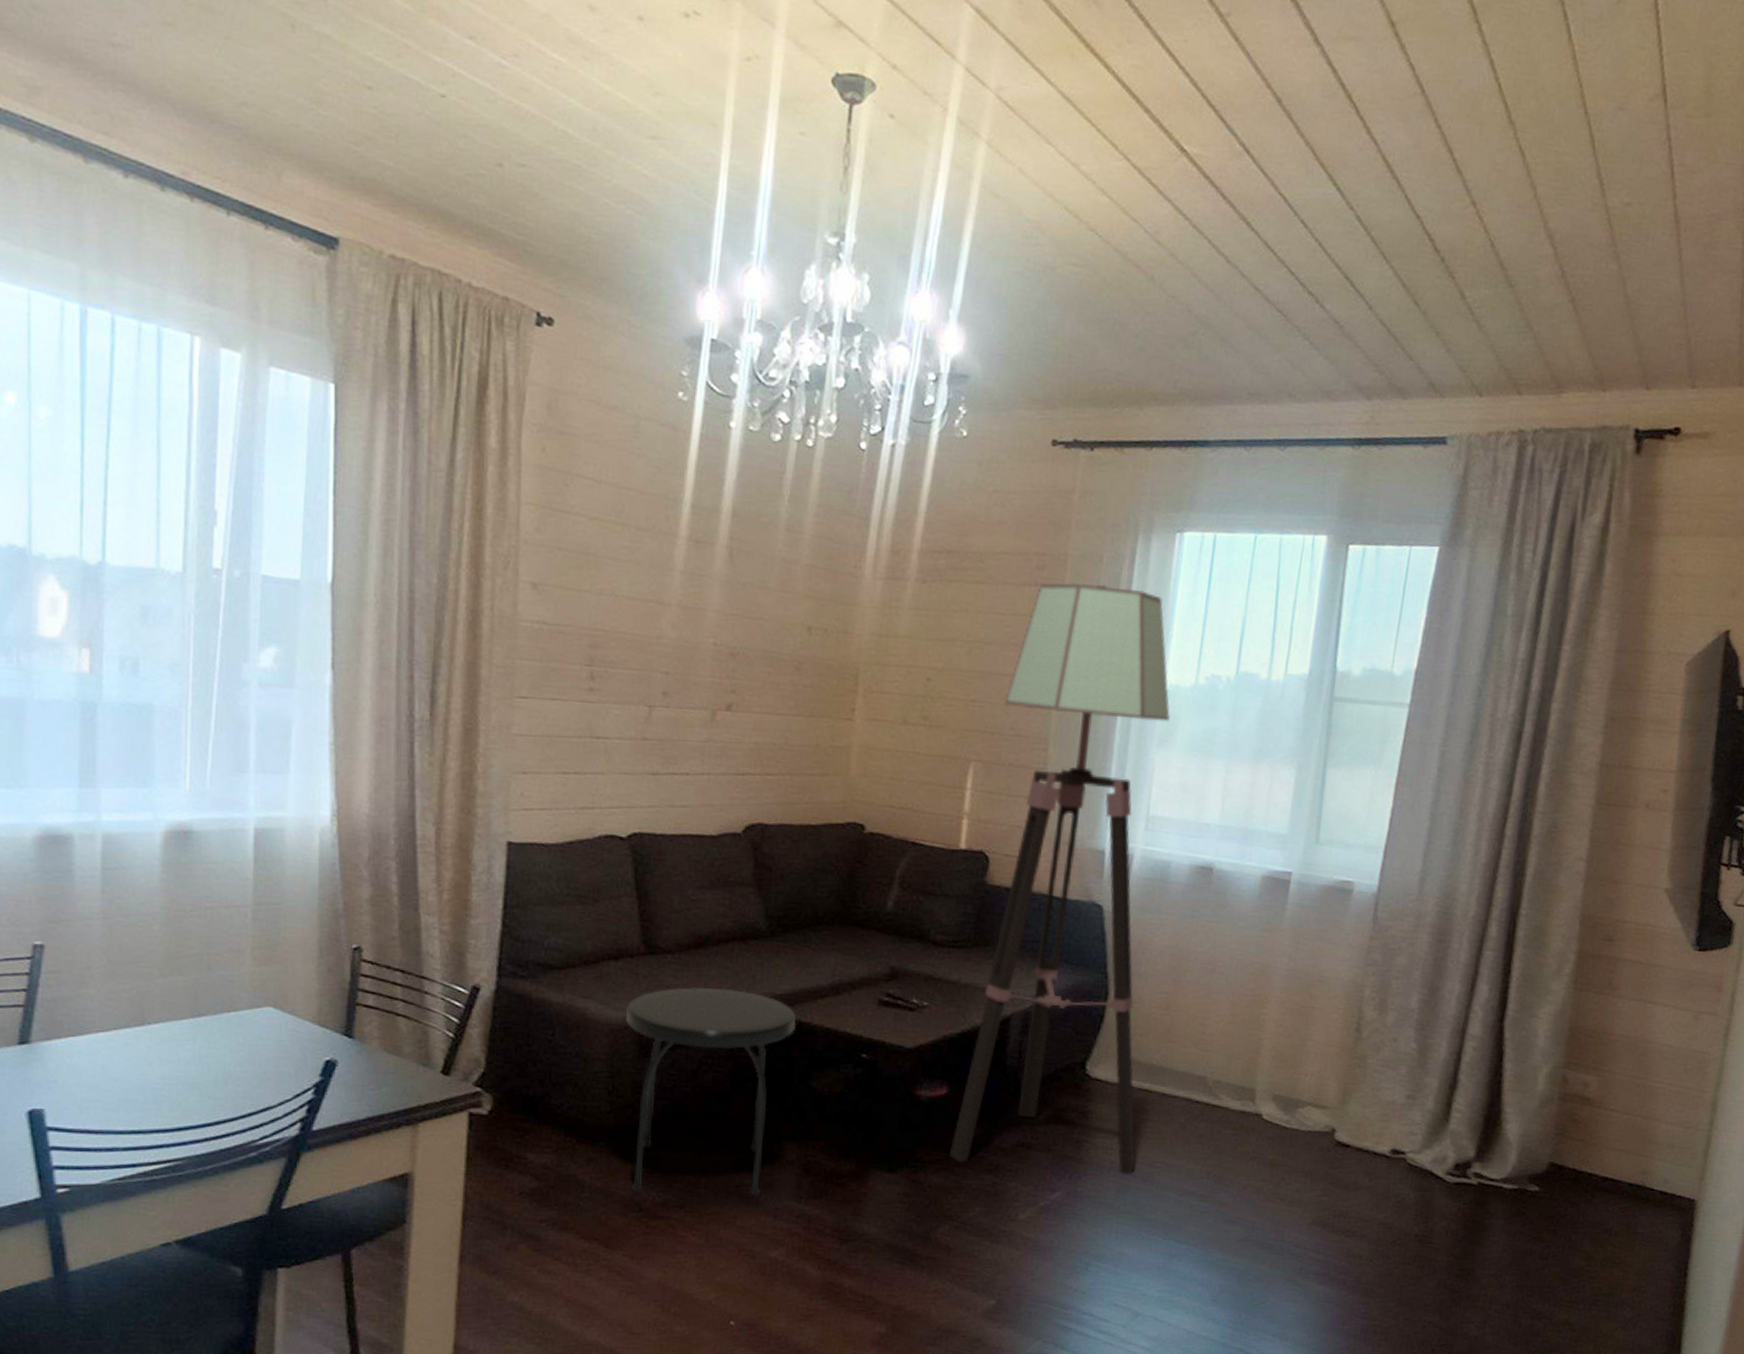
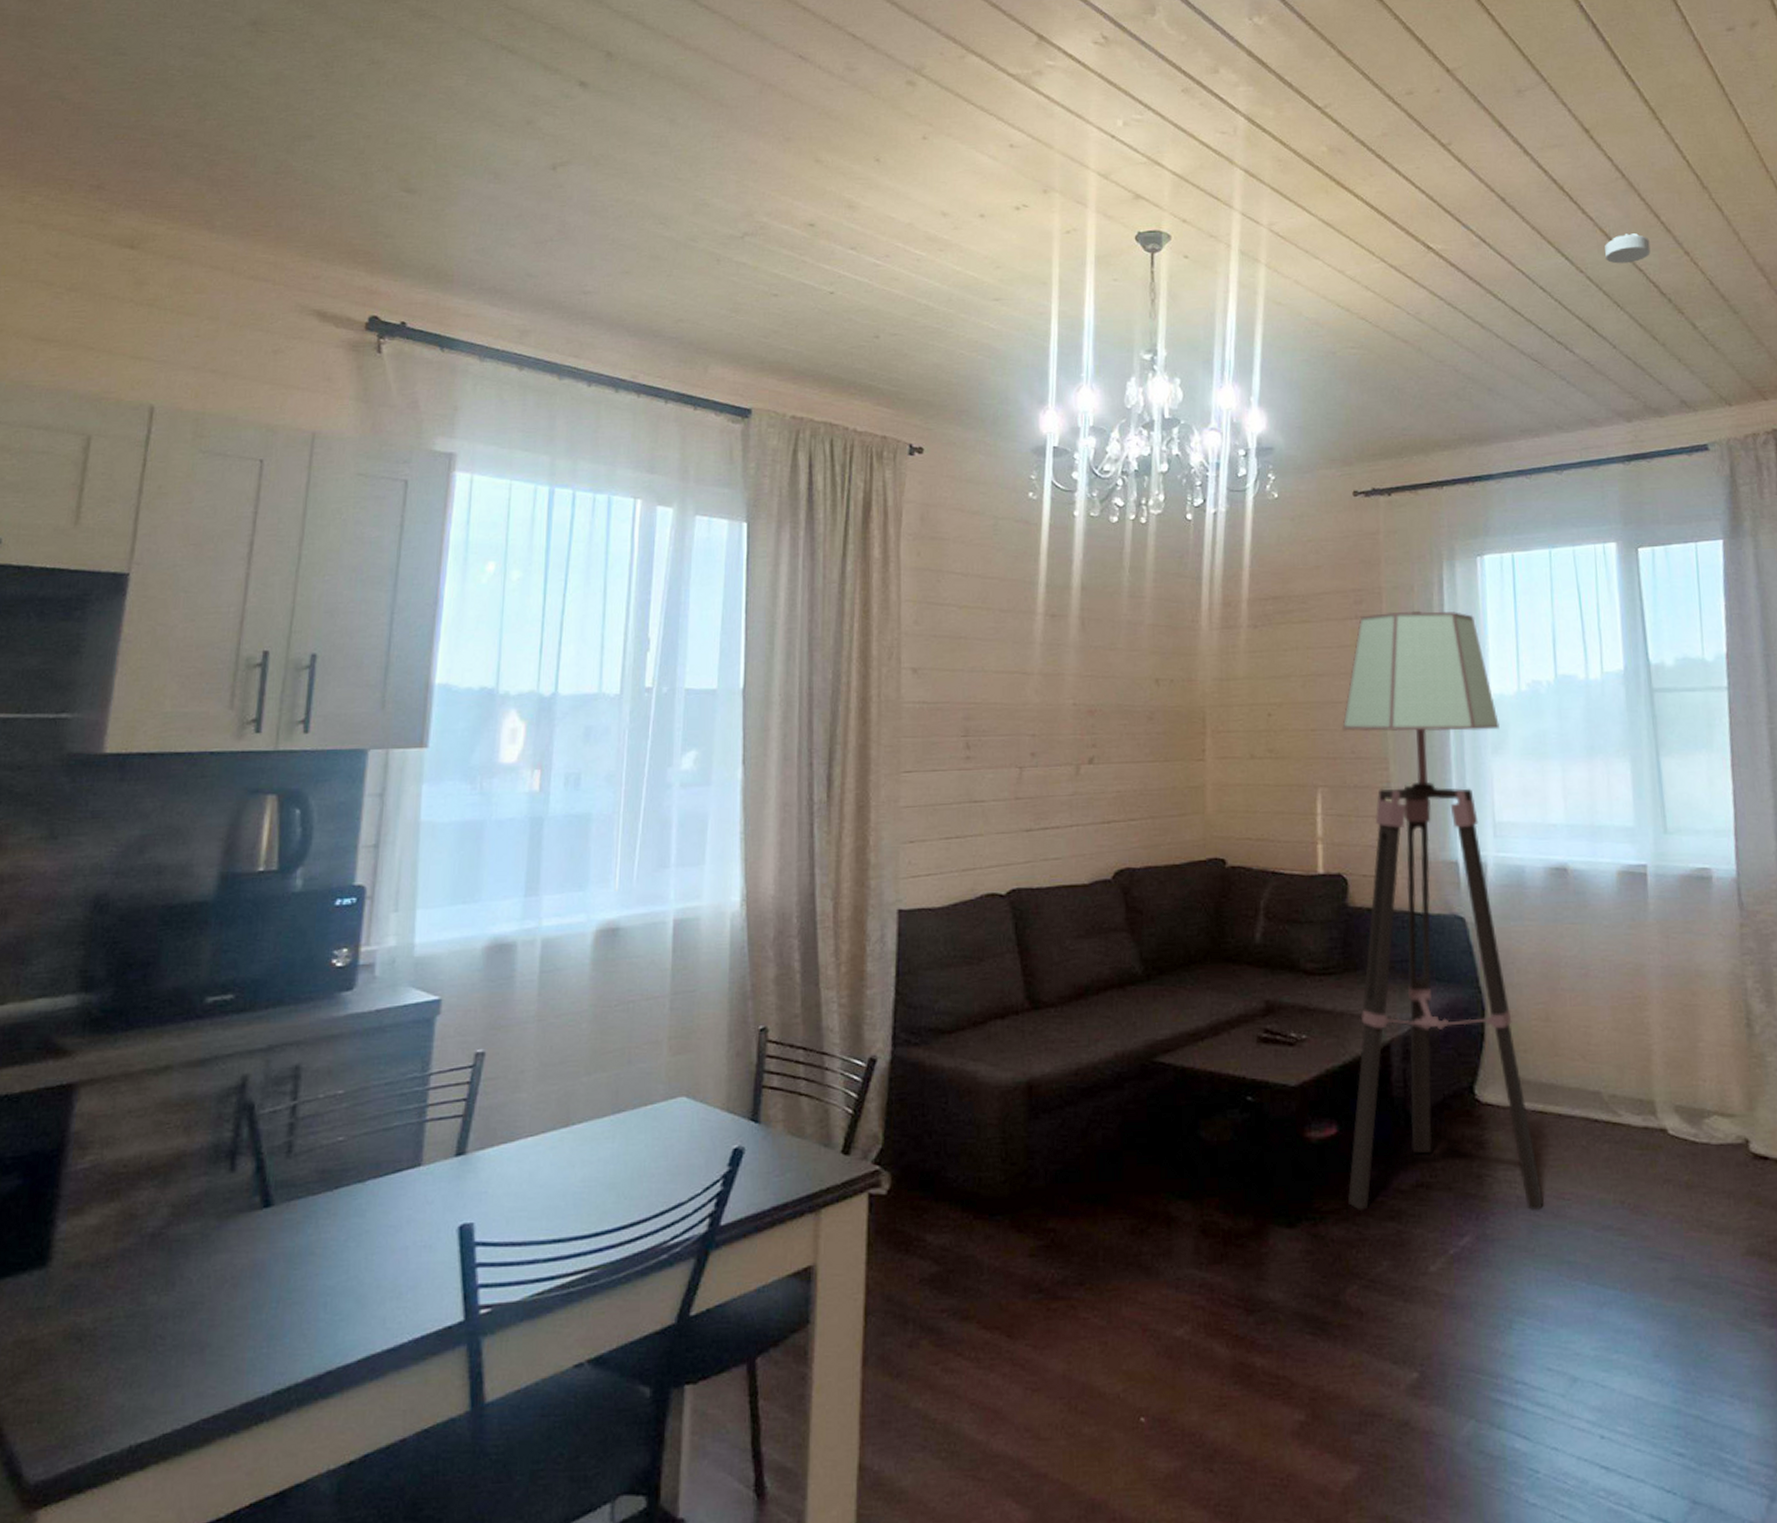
side table: present [625,987,797,1196] -> none [1014,1038,1180,1271]
smoke detector: none [1382,168,1436,207] -> present [1605,233,1651,264]

